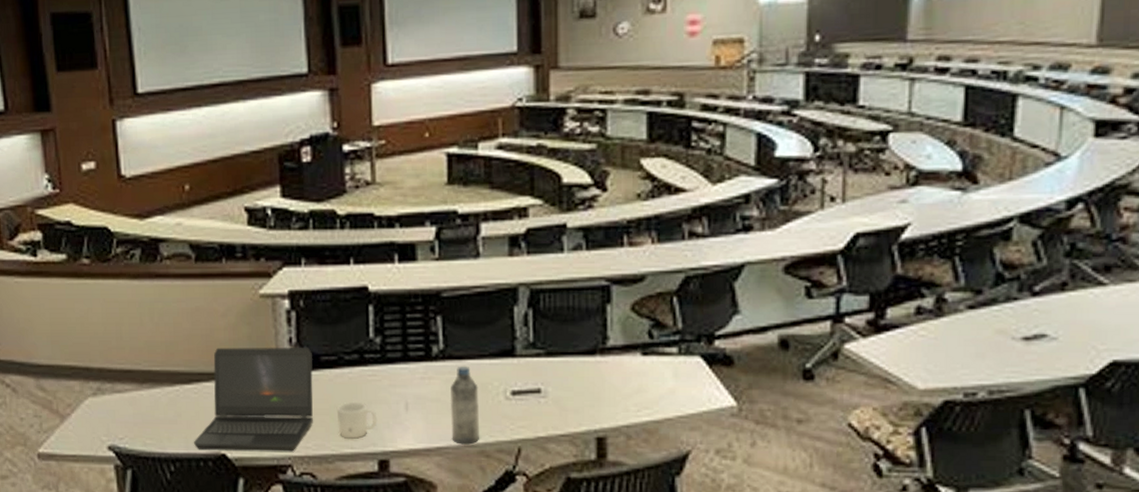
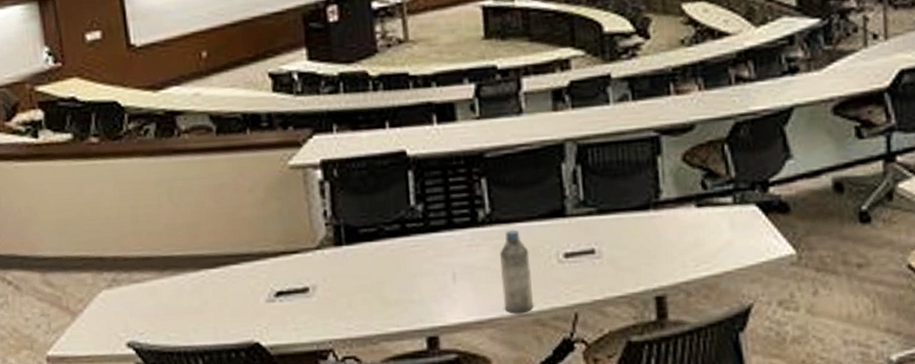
laptop computer: present [194,348,313,451] -> none [223,220,354,340]
mug: present [336,401,378,440] -> none [378,275,424,318]

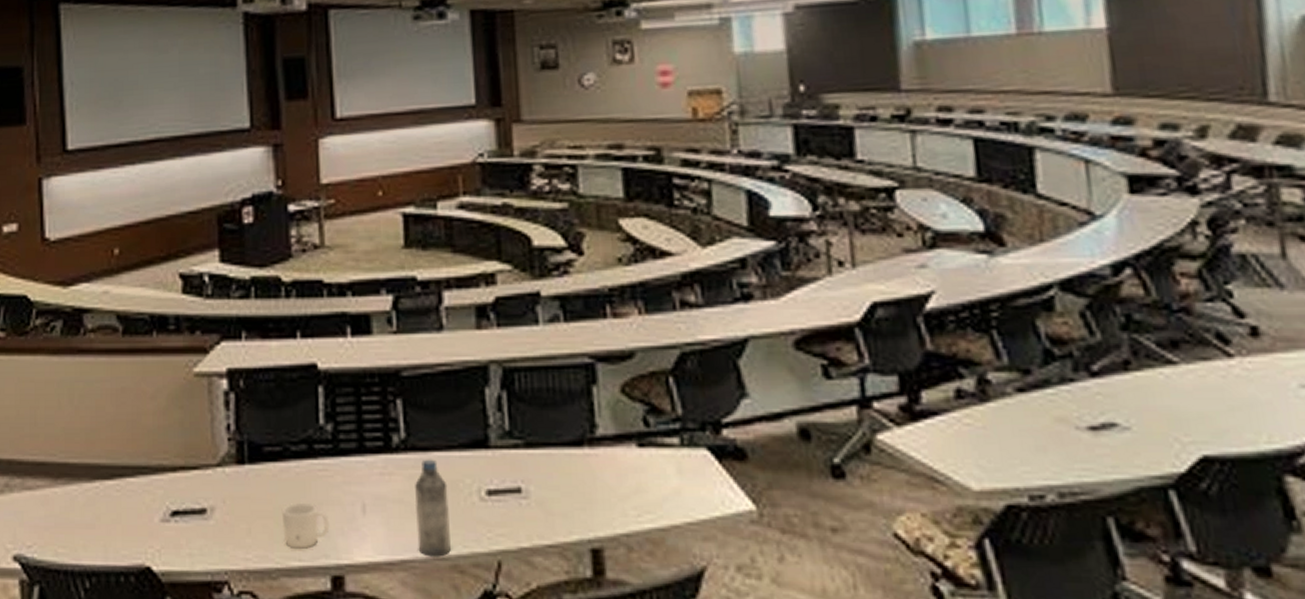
mug: none [378,275,424,318] -> present [281,502,330,550]

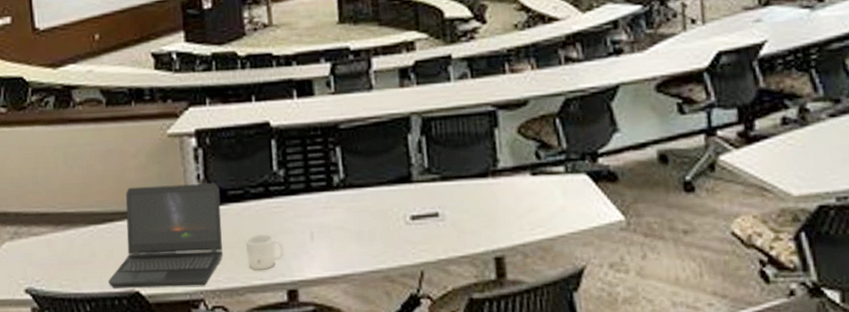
laptop computer: none [114,436,254,564] -> present [108,183,223,288]
water bottle: present [414,459,451,557] -> none [353,193,383,271]

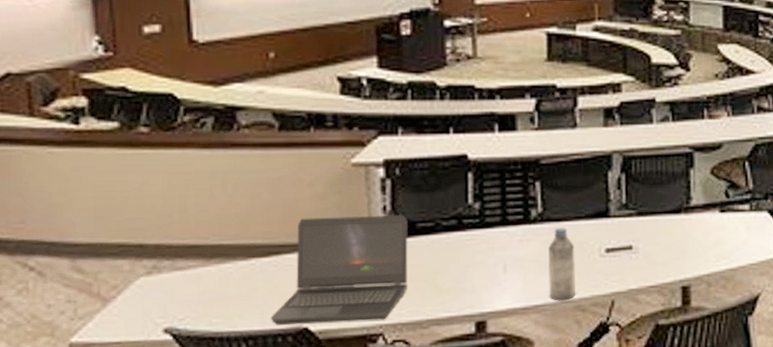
mug: present [245,233,285,271] -> none [432,266,475,304]
water bottle: none [353,193,383,271] -> present [547,227,575,301]

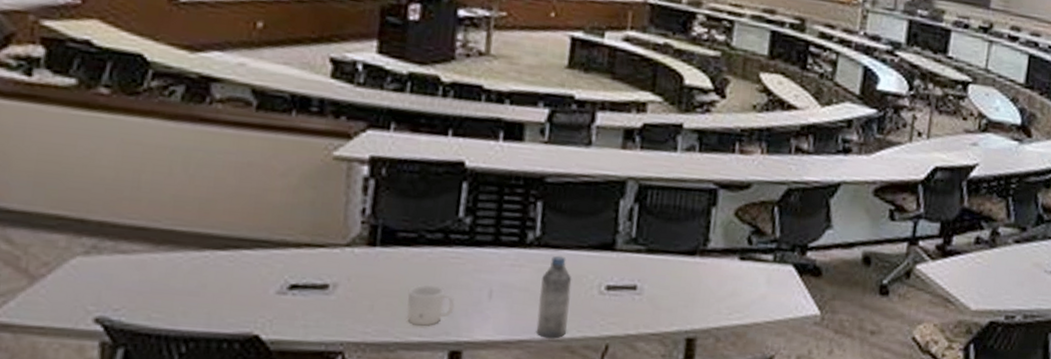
laptop computer: present [271,215,408,325] -> none [218,211,388,335]
mug: none [432,266,475,304] -> present [406,284,455,327]

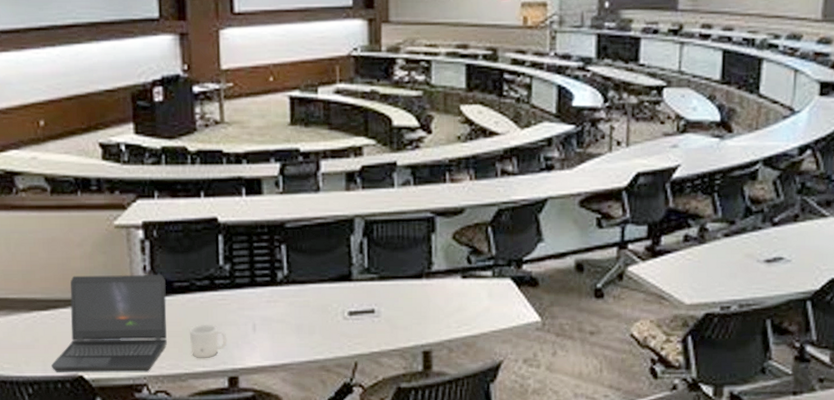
laptop computer: none [218,211,388,335] -> present [51,275,167,372]
water bottle: present [536,255,572,339] -> none [293,289,320,361]

